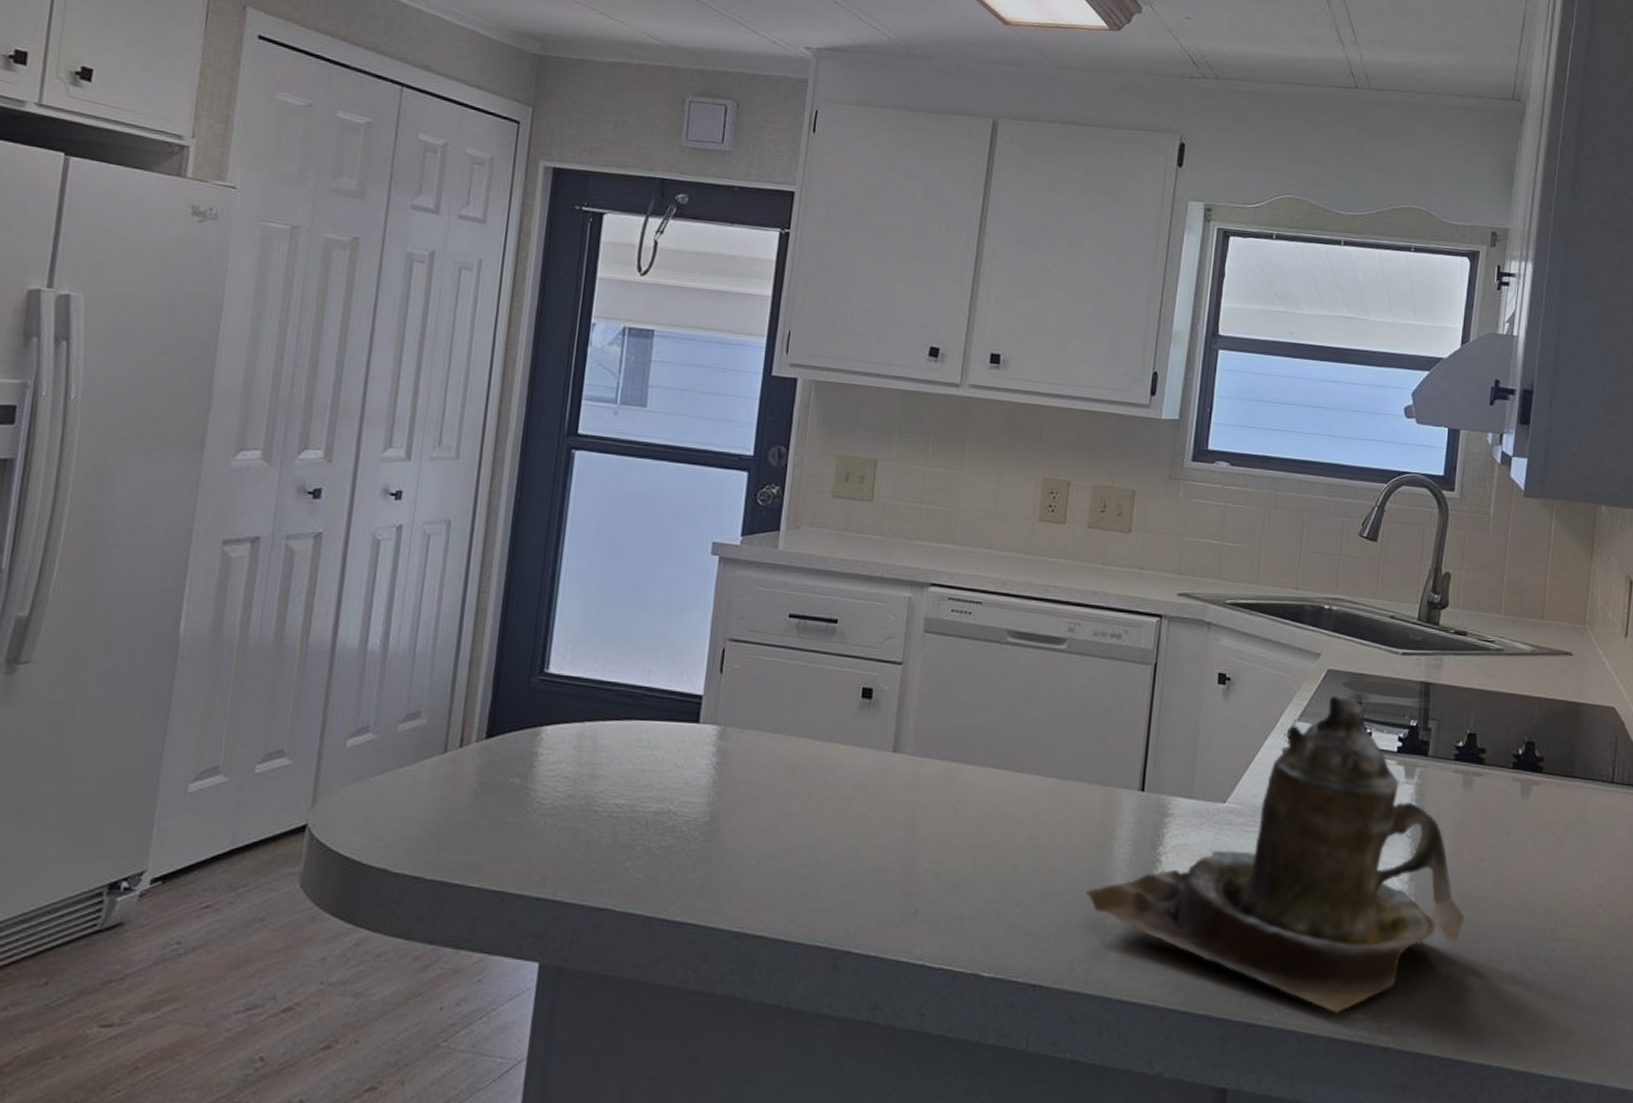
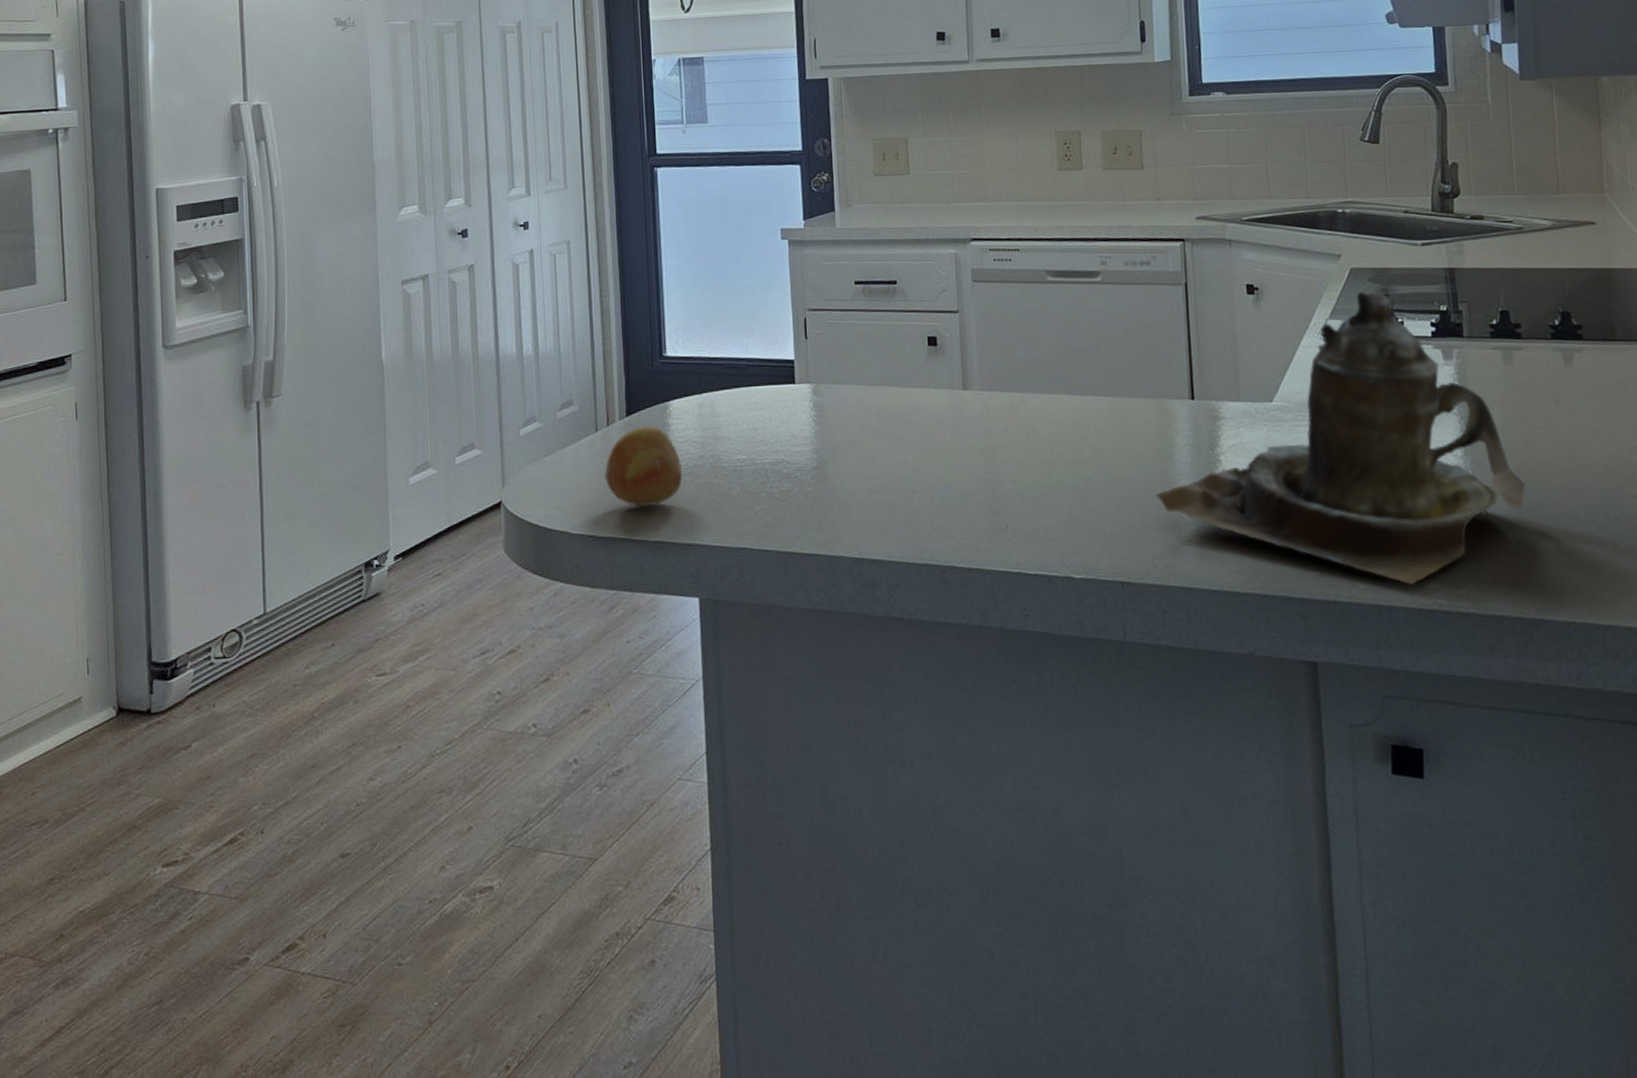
fruit: none [445,752,546,848] -> present [604,425,683,506]

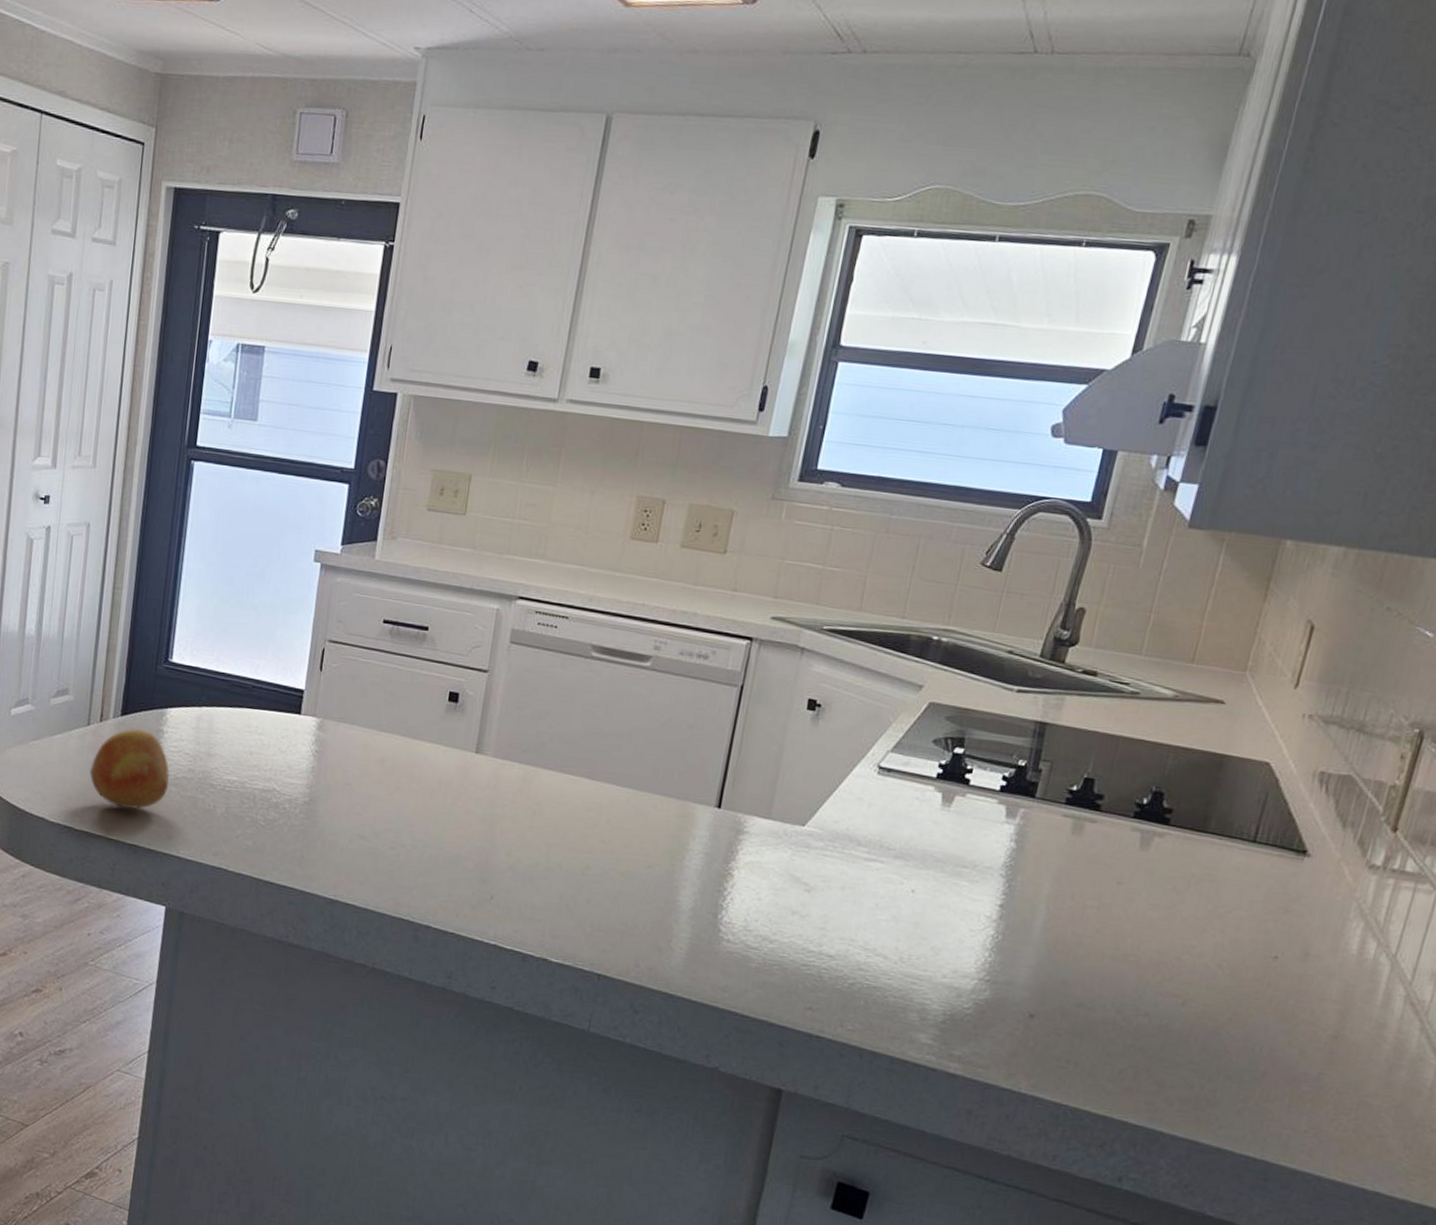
teapot: present [1155,291,1526,585] -> none [654,729,1057,1036]

